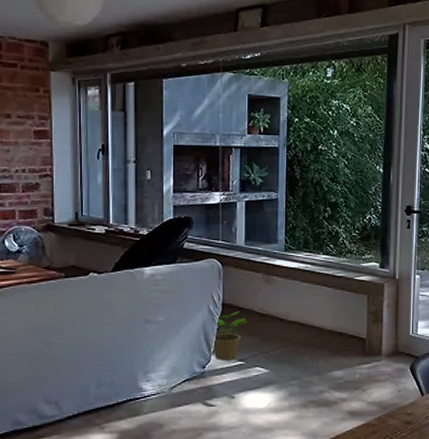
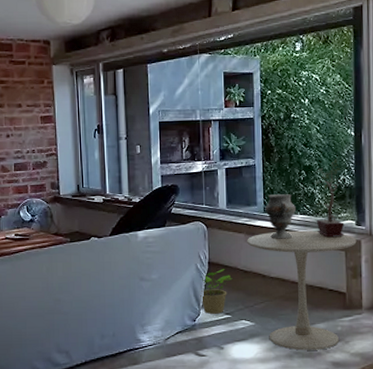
side table: none [265,271,380,400] -> present [247,230,357,351]
decorative vase: none [286,232,318,280] -> present [265,194,296,239]
potted plant: none [339,196,373,280] -> present [315,159,347,238]

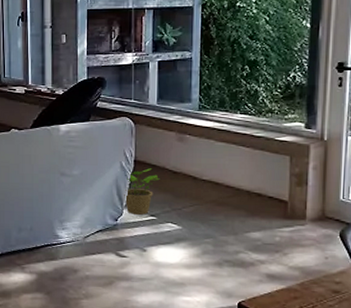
side table: present [247,230,357,351] -> none [178,131,305,260]
decorative vase: present [265,194,296,239] -> none [200,91,235,140]
potted plant: present [315,159,347,238] -> none [258,53,298,141]

